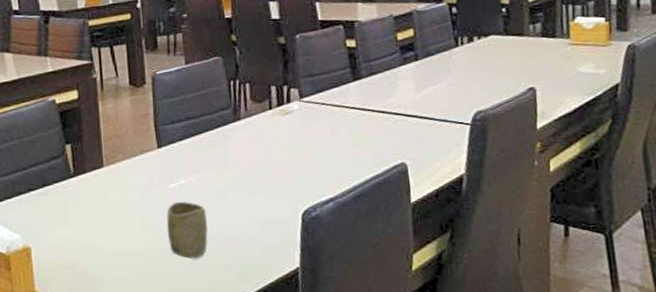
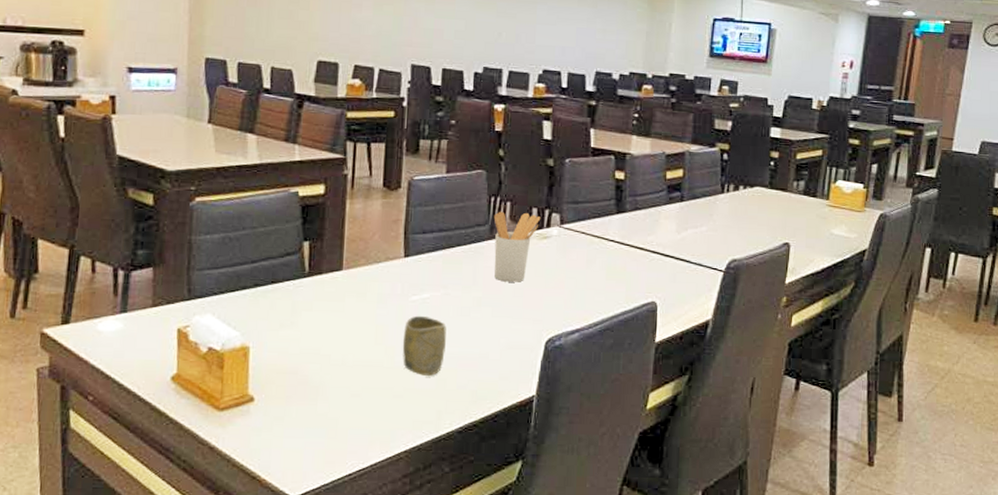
utensil holder: none [235,91,280,161] -> present [493,211,541,282]

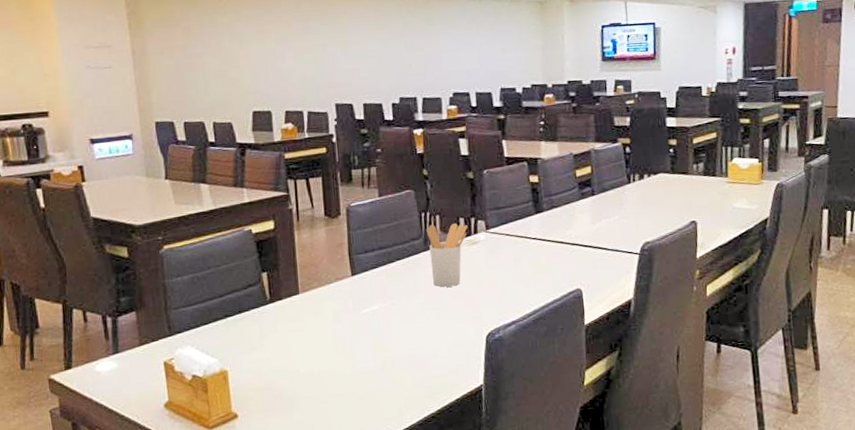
cup: present [402,315,447,376] -> none [360,325,399,378]

